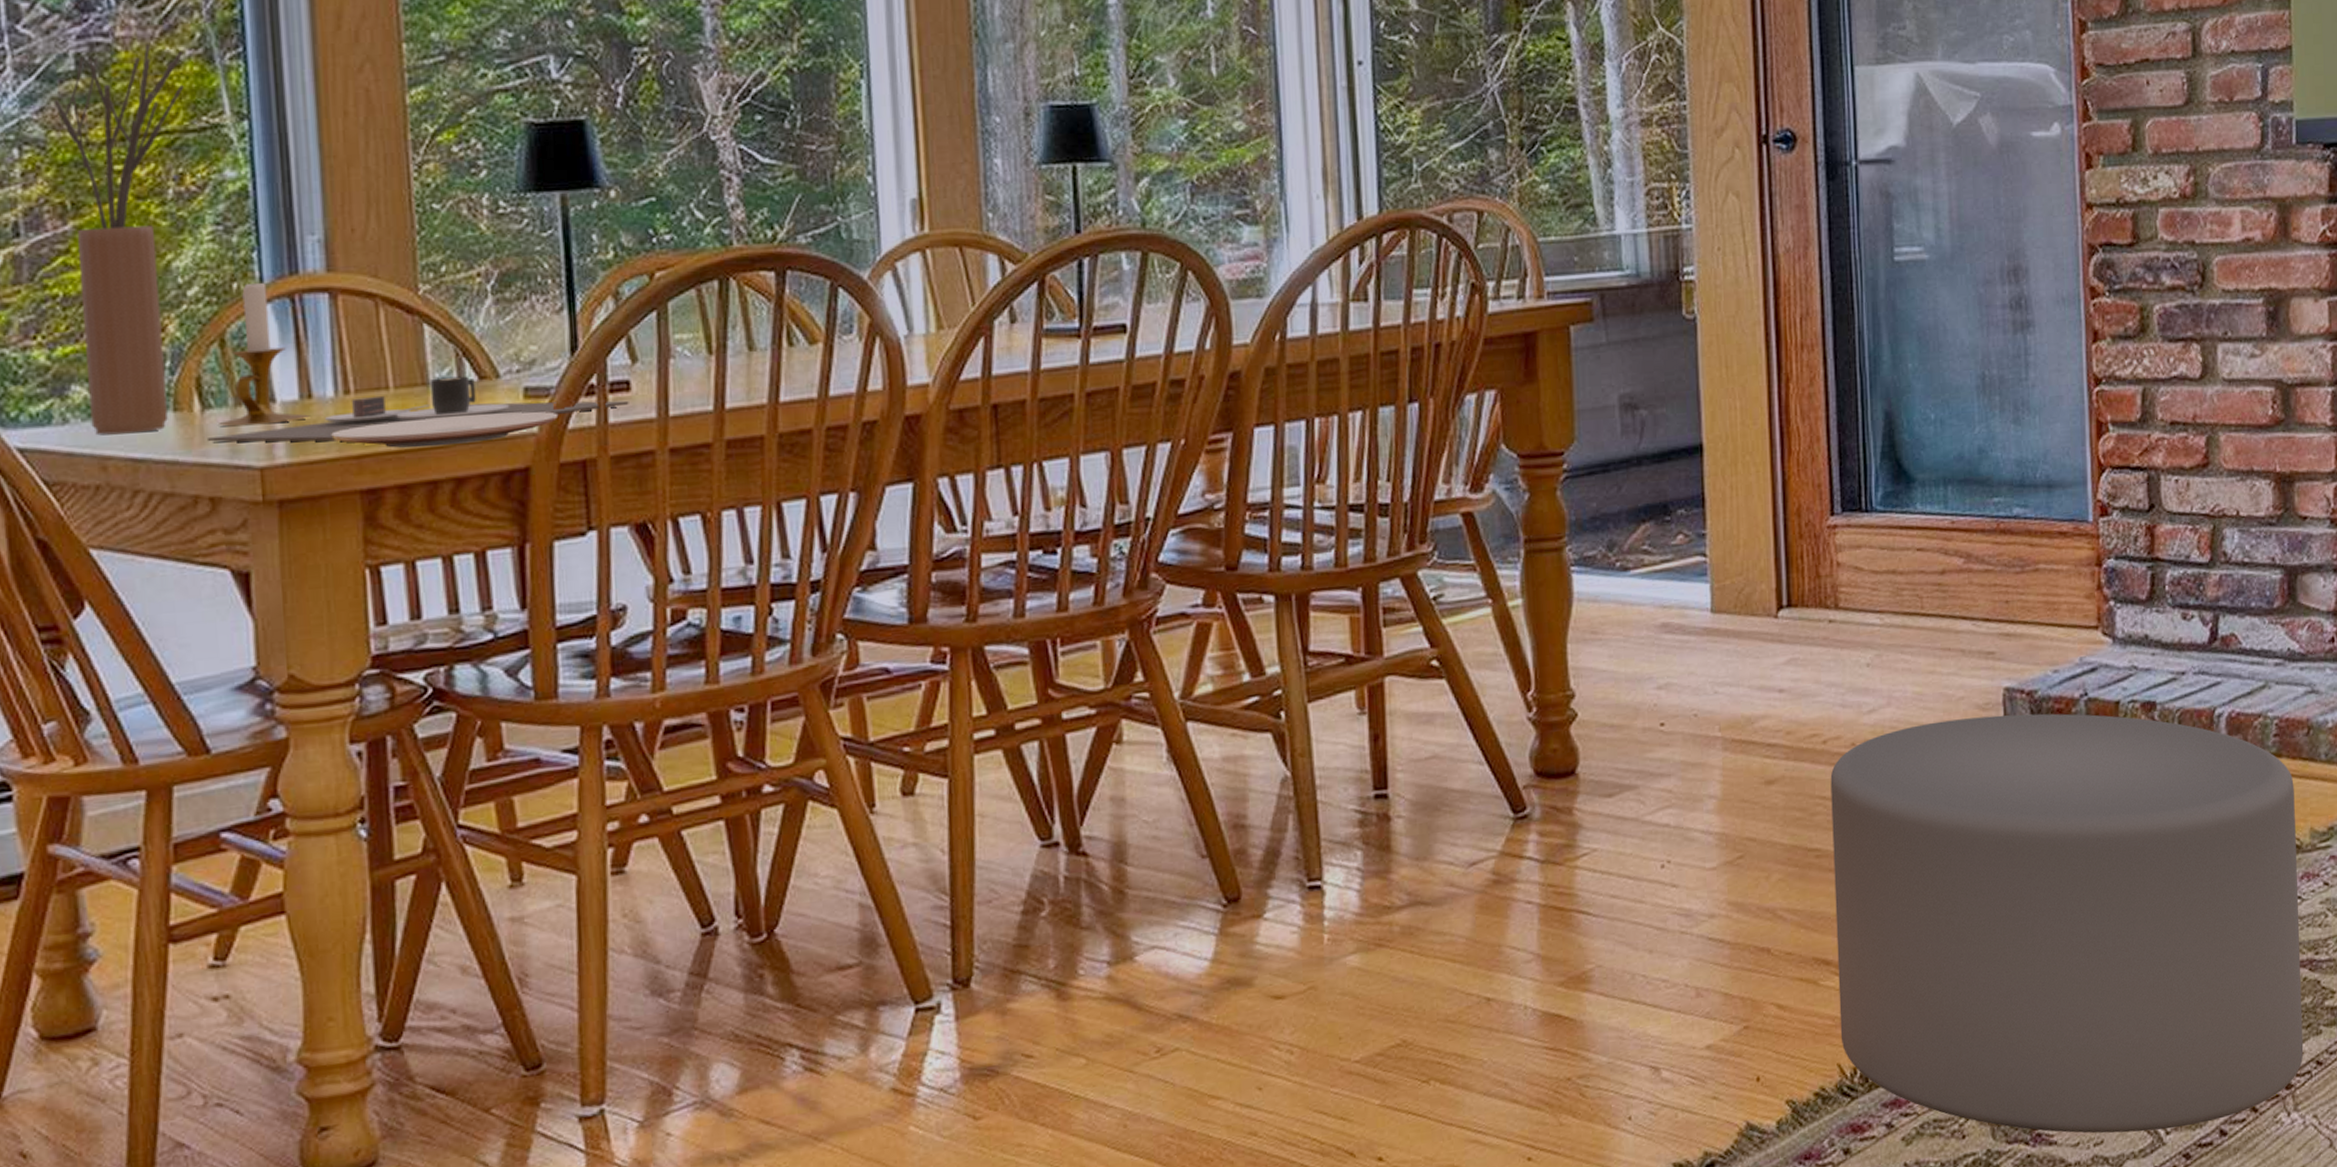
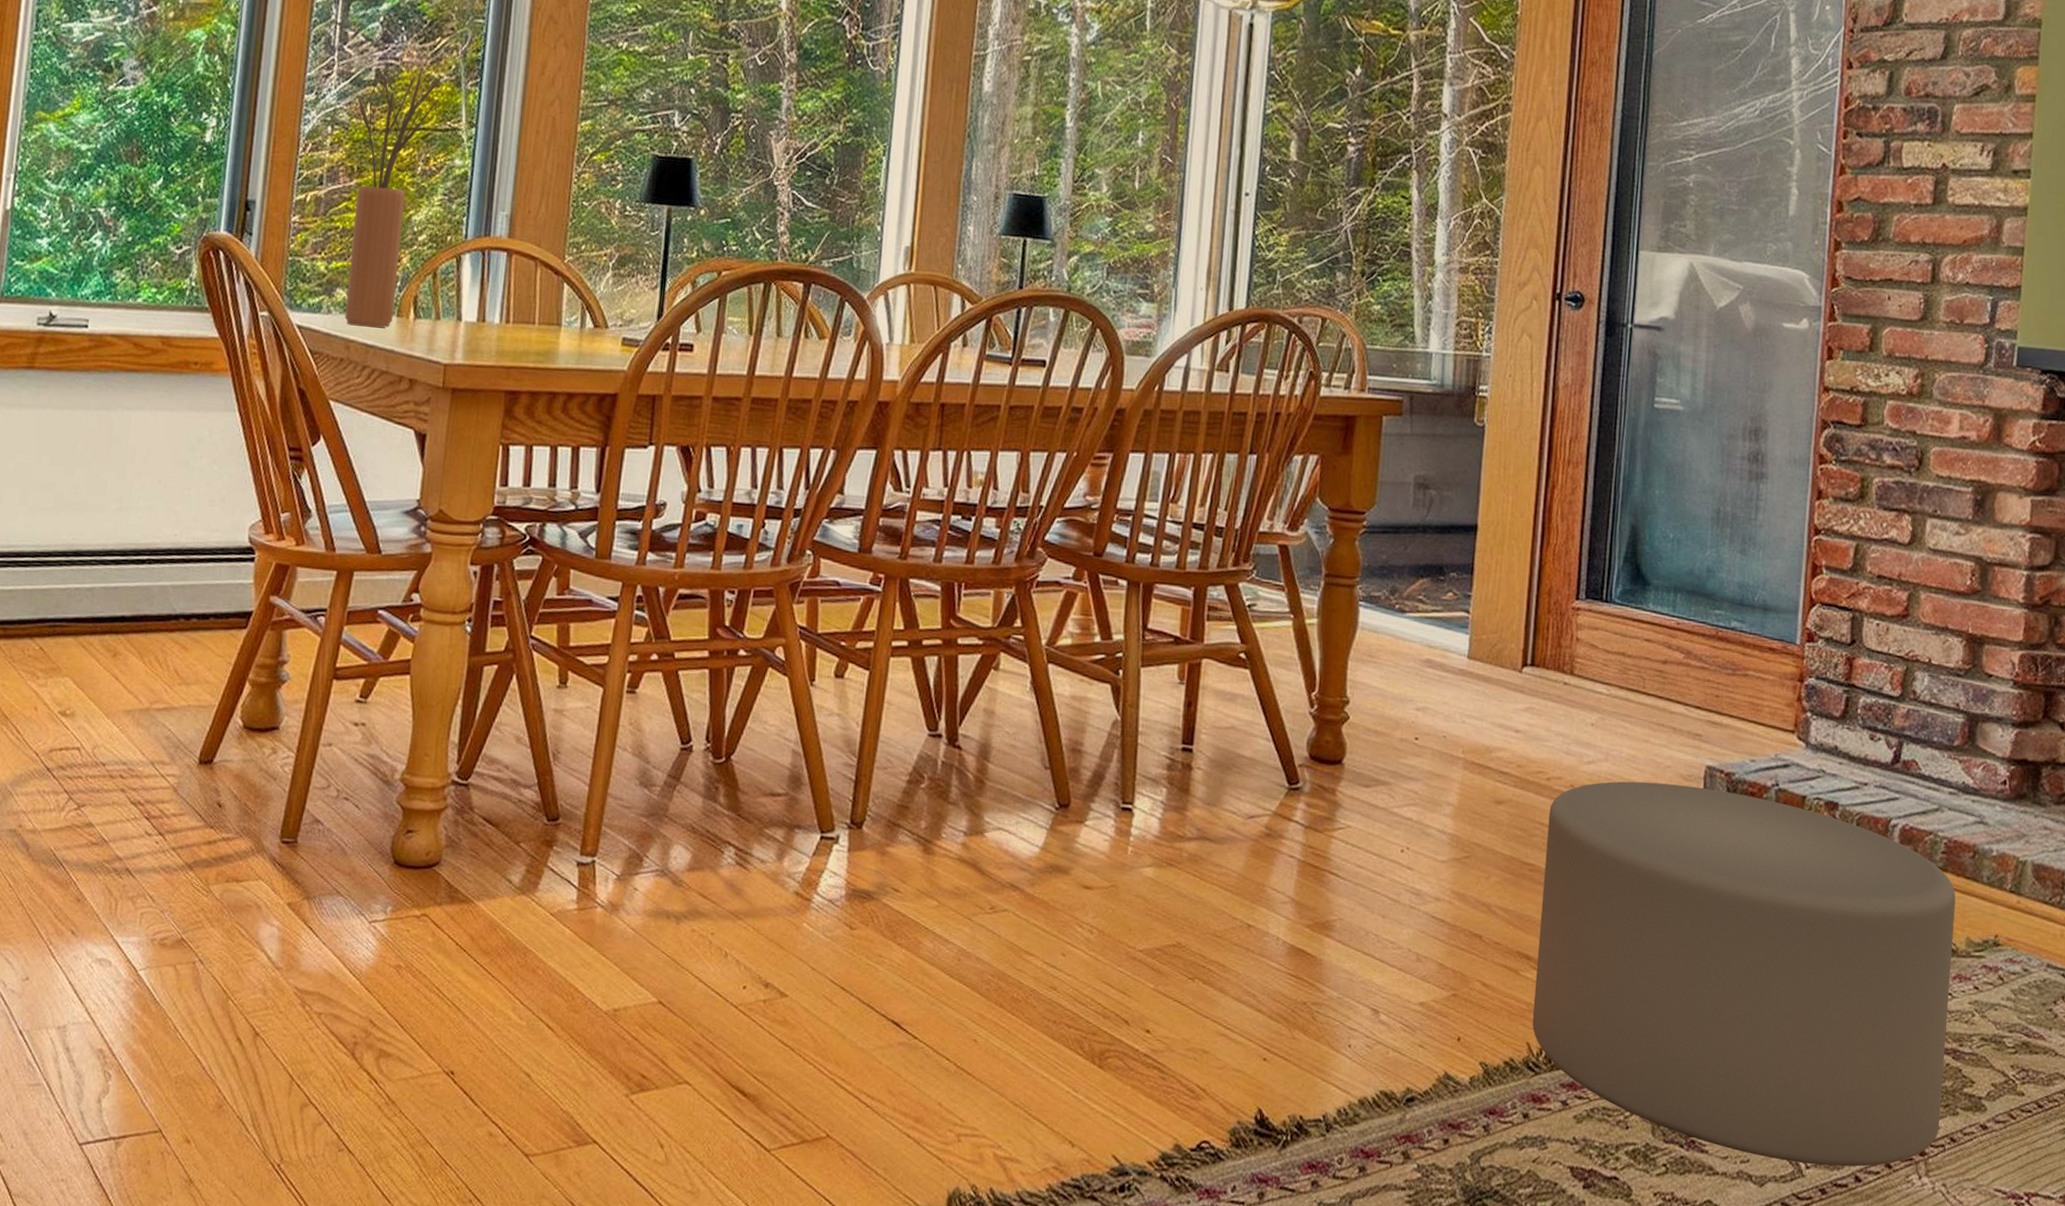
place setting: present [206,376,629,443] -> none [414,321,691,362]
candlestick: present [217,283,310,426] -> none [422,238,482,336]
plate: present [331,411,559,448] -> none [493,346,643,371]

